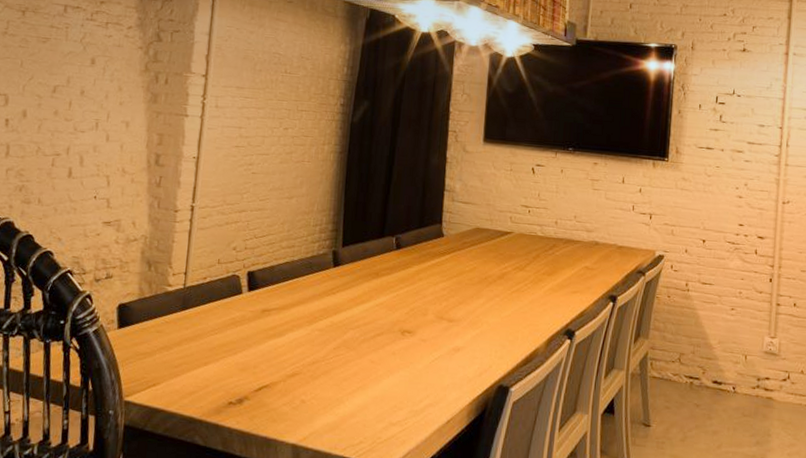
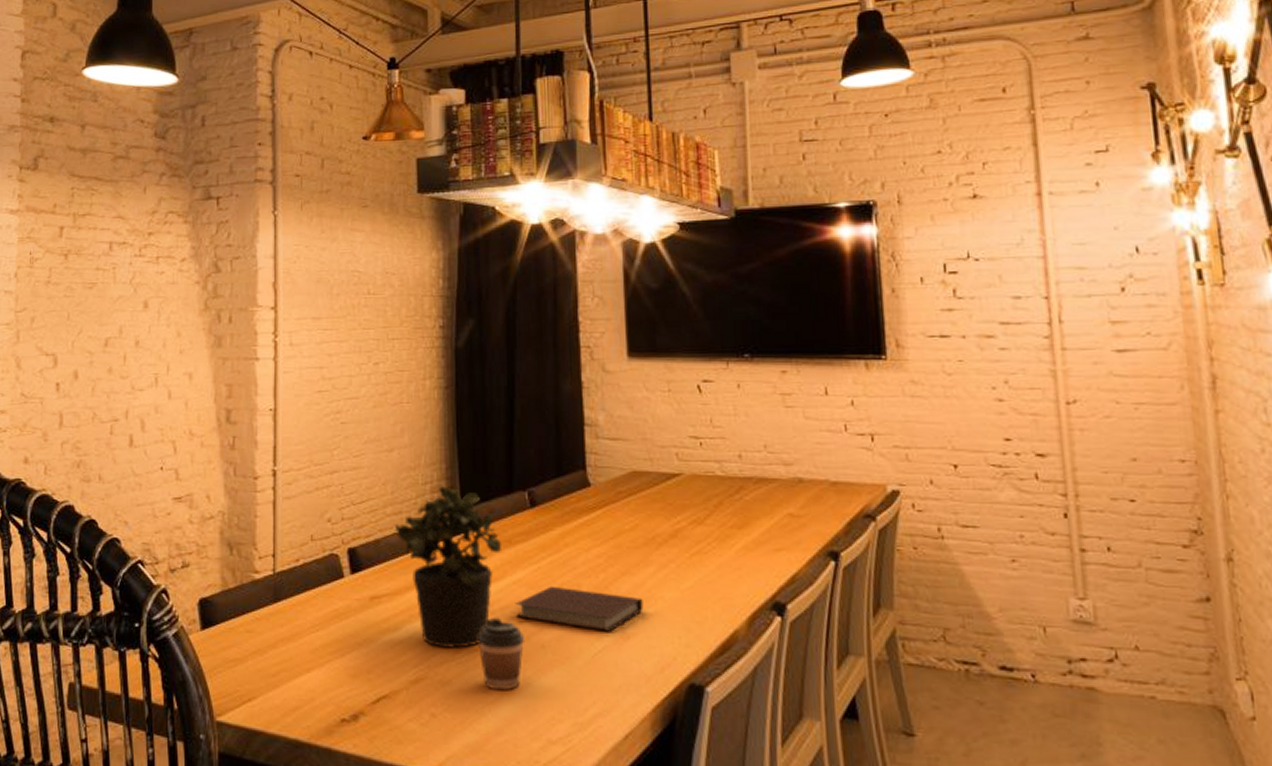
potted plant: none [288,228,370,352] -> present [395,486,501,648]
coffee cup: none [344,330,380,385] -> present [478,617,524,690]
notebook: none [375,309,473,345] -> present [515,586,644,632]

